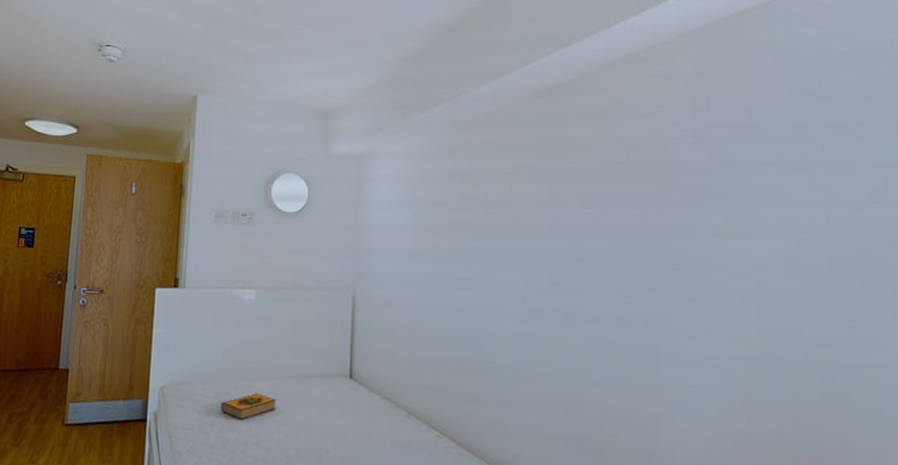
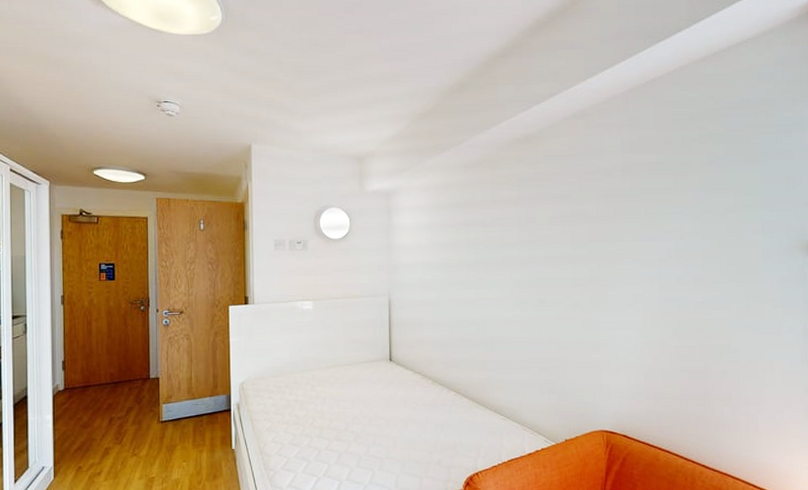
hardback book: present [221,393,277,420] -> none [291,380,335,400]

